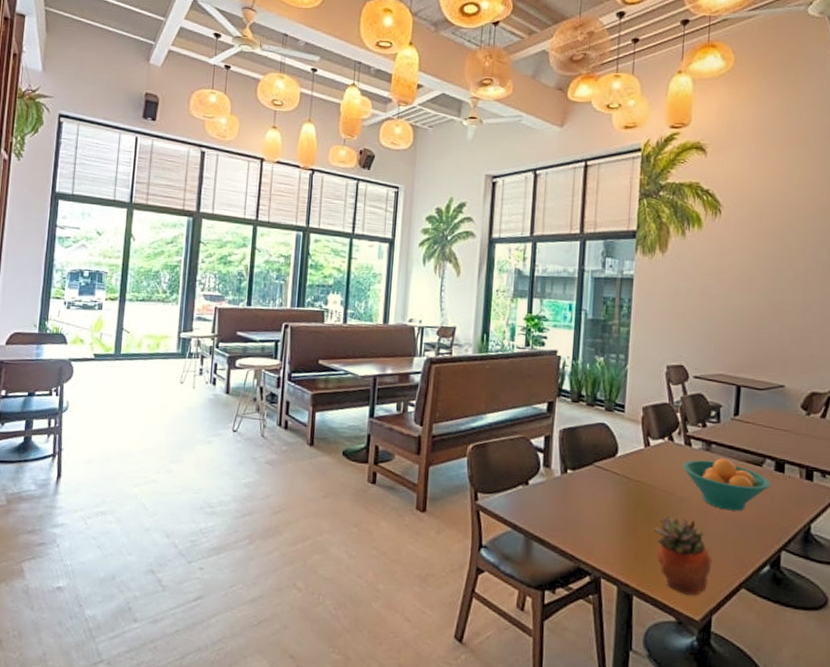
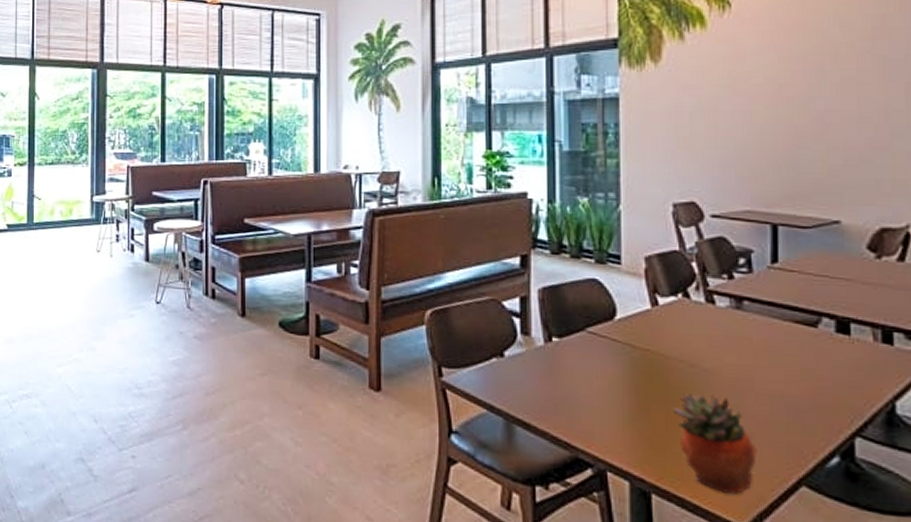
fruit bowl: present [682,458,770,511] -> none [704,318,831,386]

